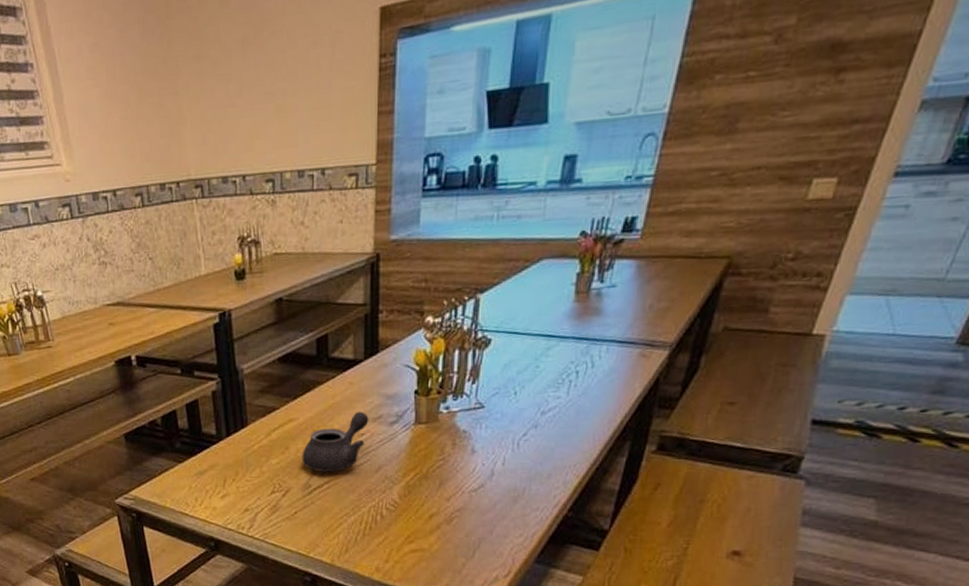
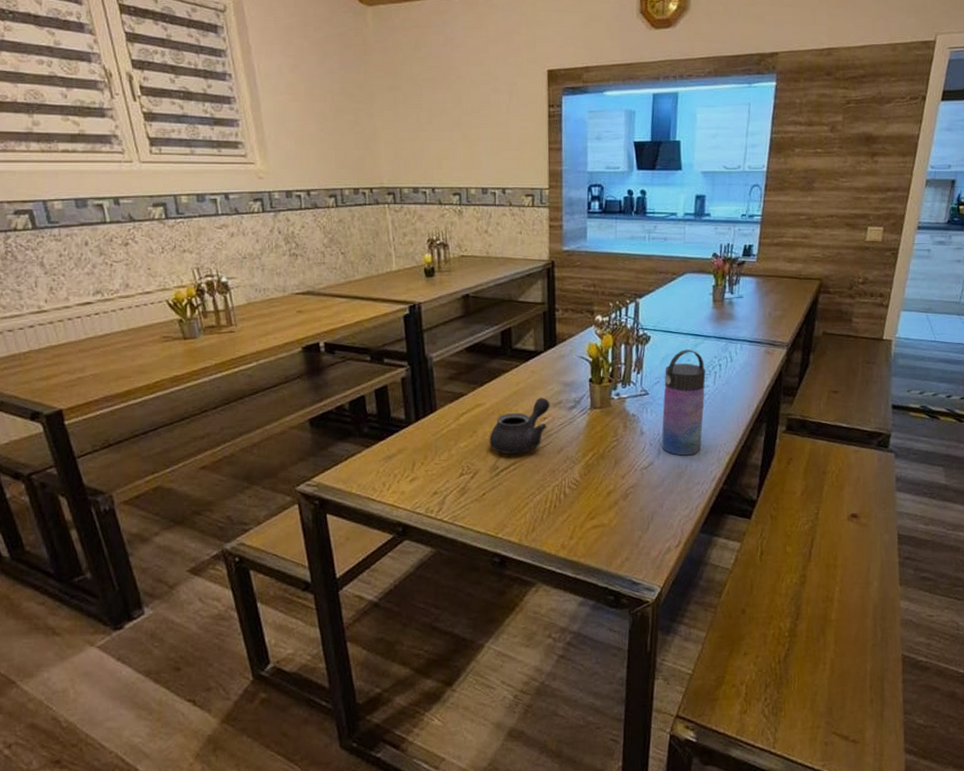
water bottle: none [495,354,558,478] -> present [661,349,706,456]

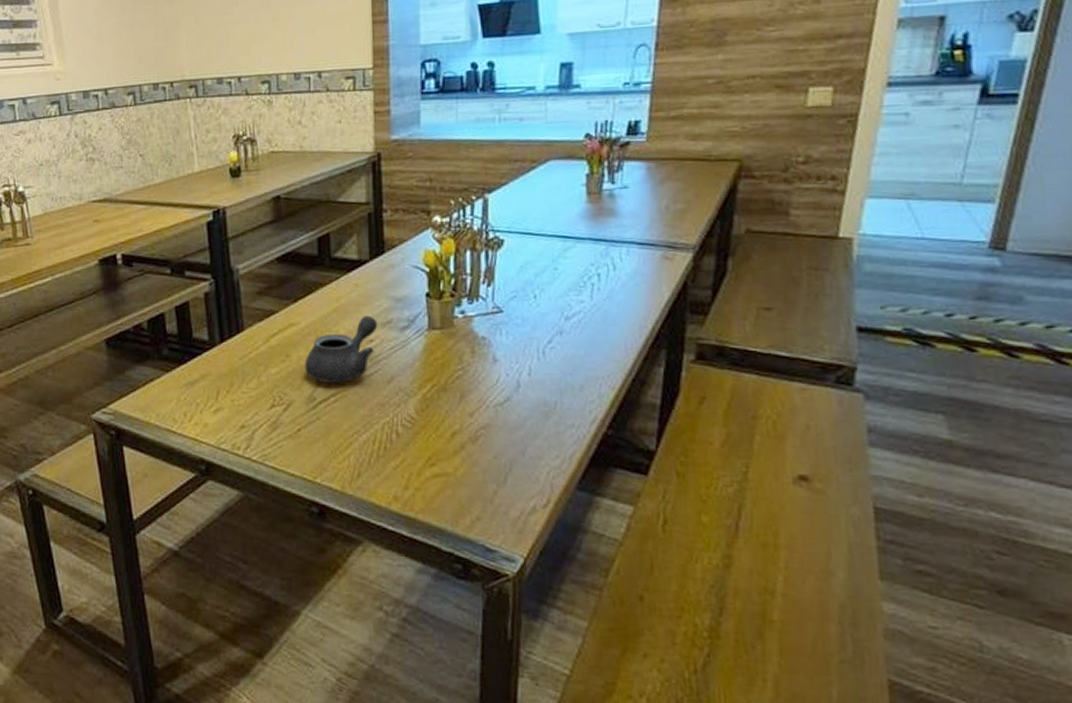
water bottle: present [661,349,706,456] -> none [521,255,580,390]

